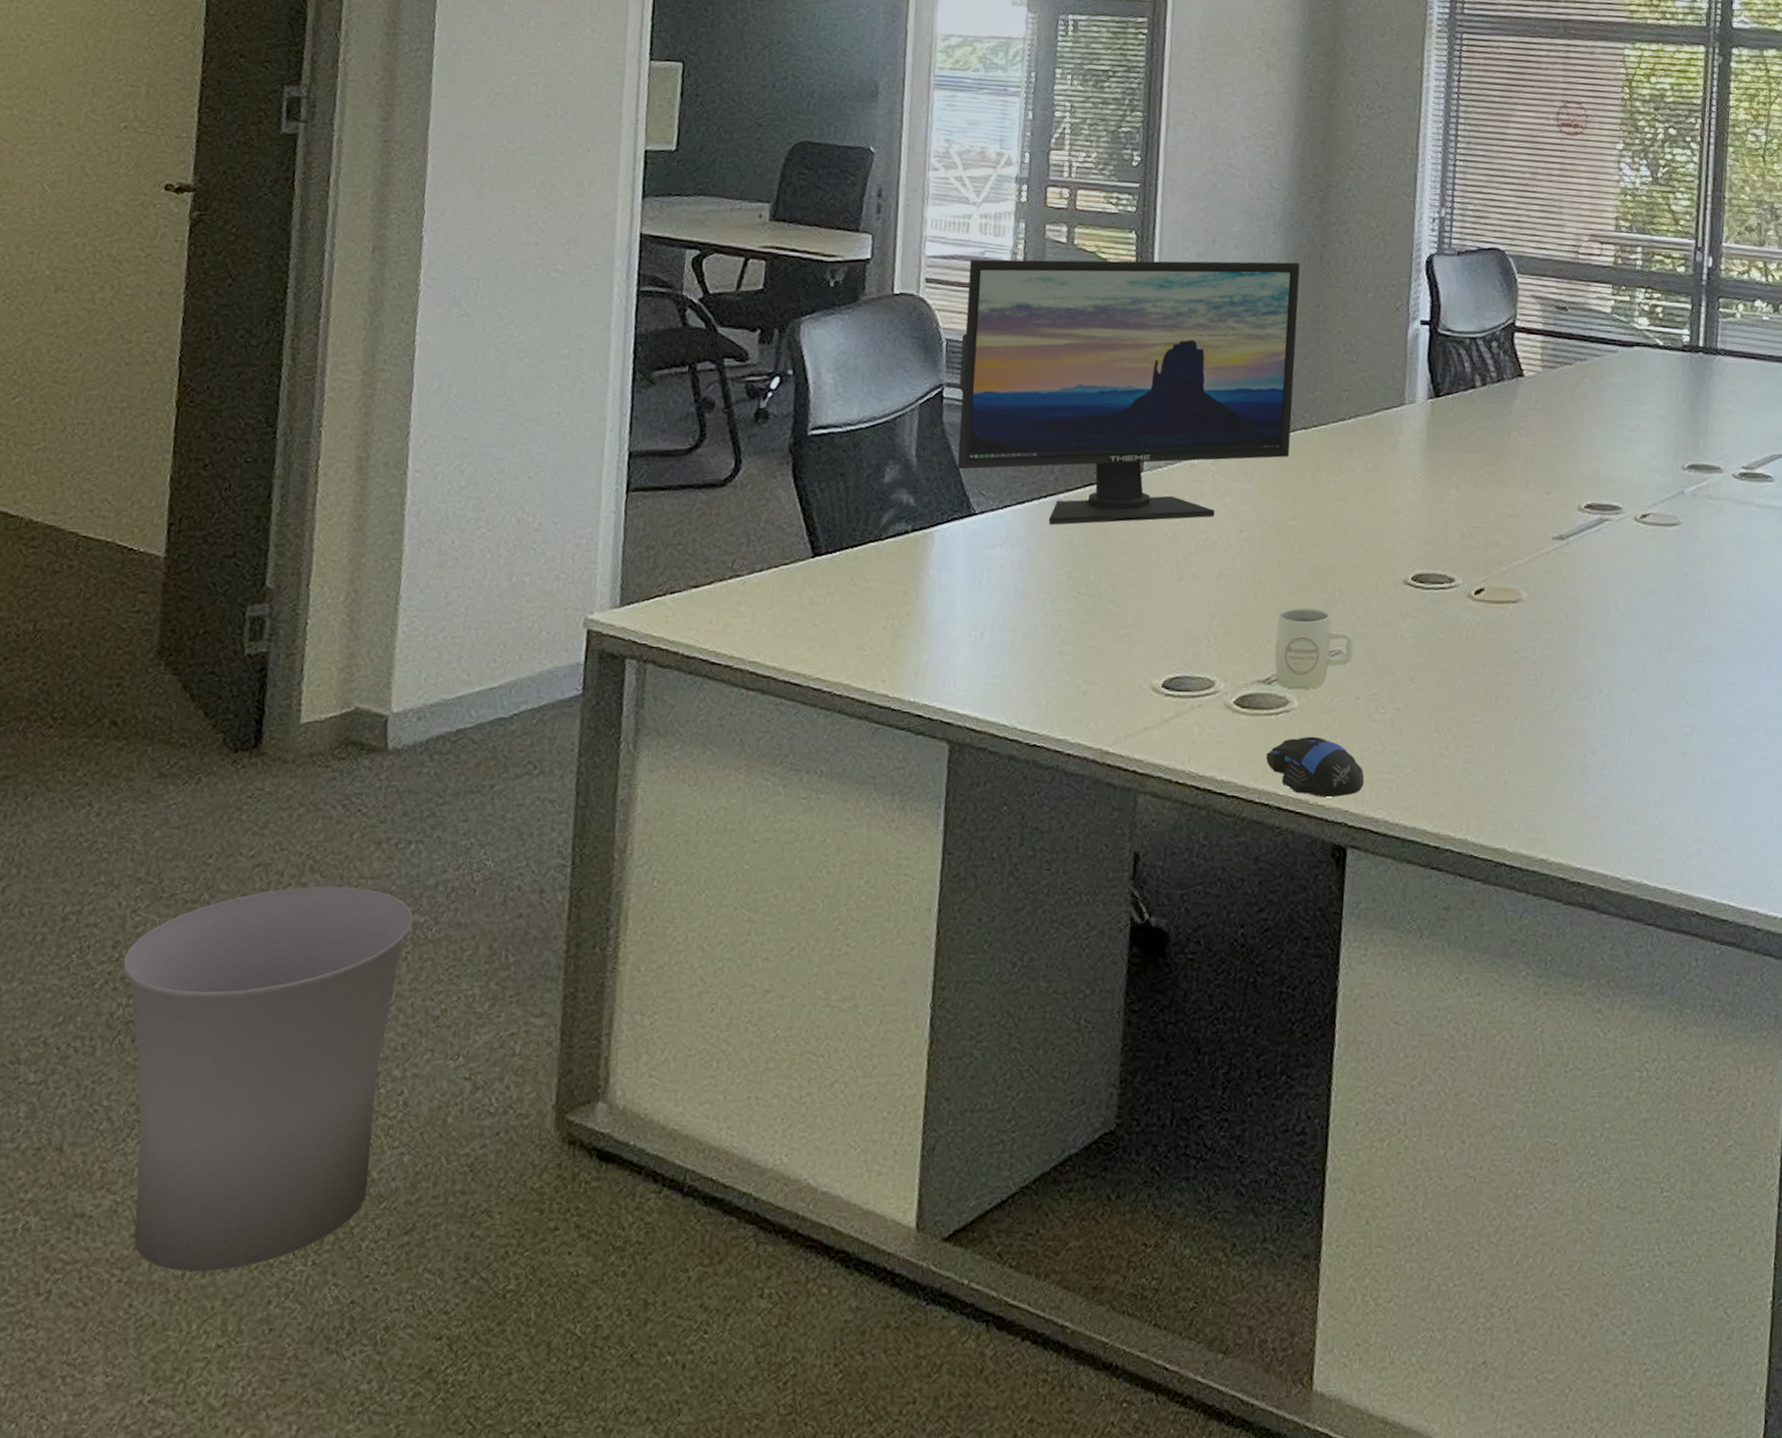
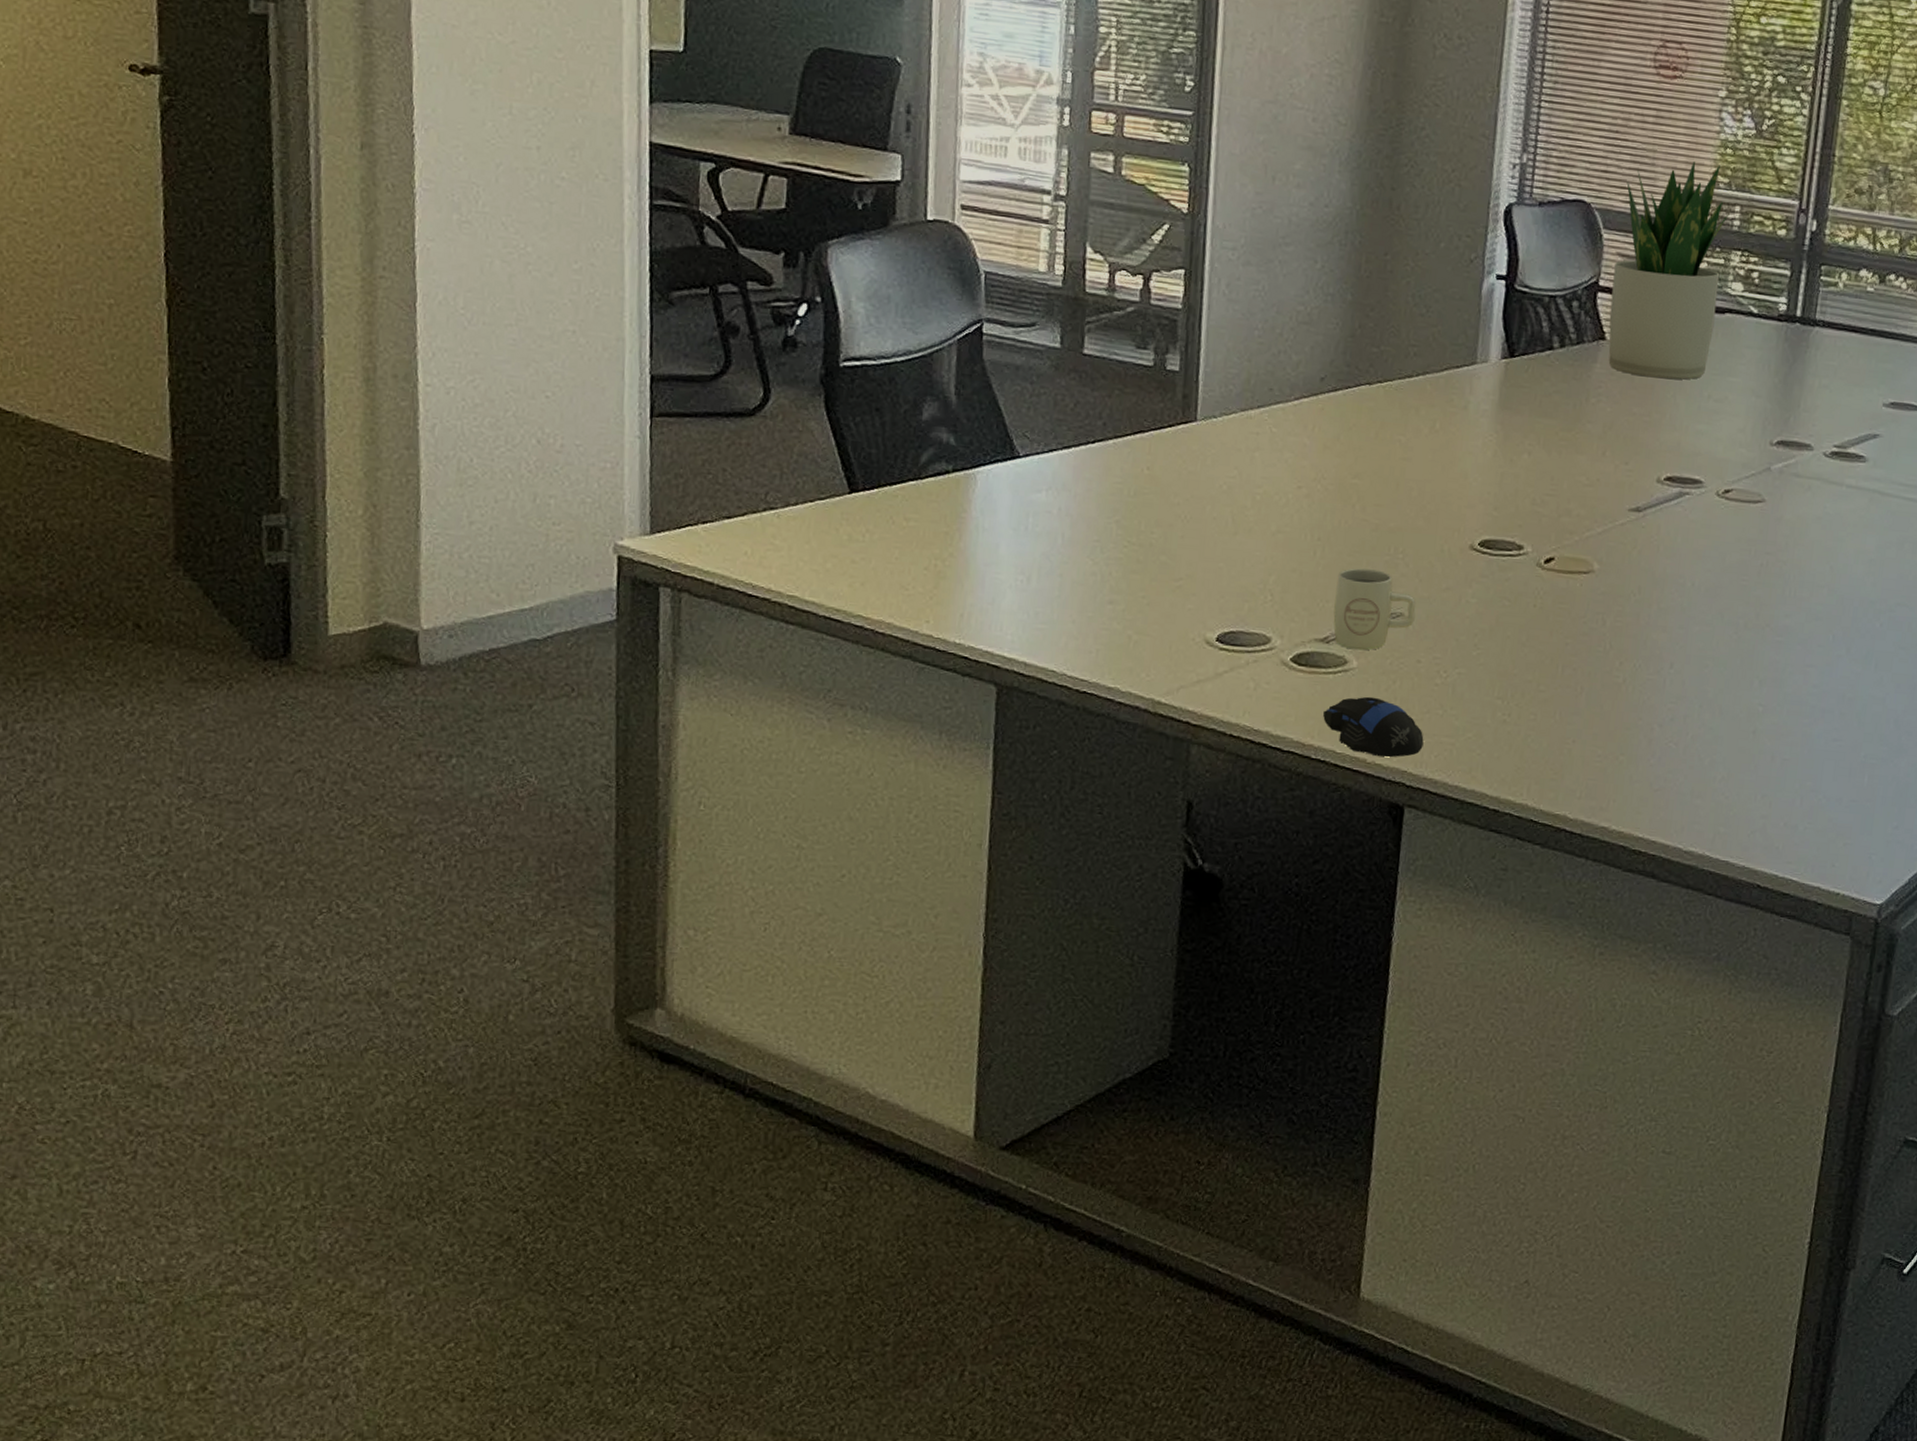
waste bin: present [123,886,414,1271] -> none [173,794,460,1142]
computer monitor: present [957,259,1300,525] -> none [999,186,1368,473]
planter: none [1526,208,1632,411] -> present [1608,160,1730,380]

